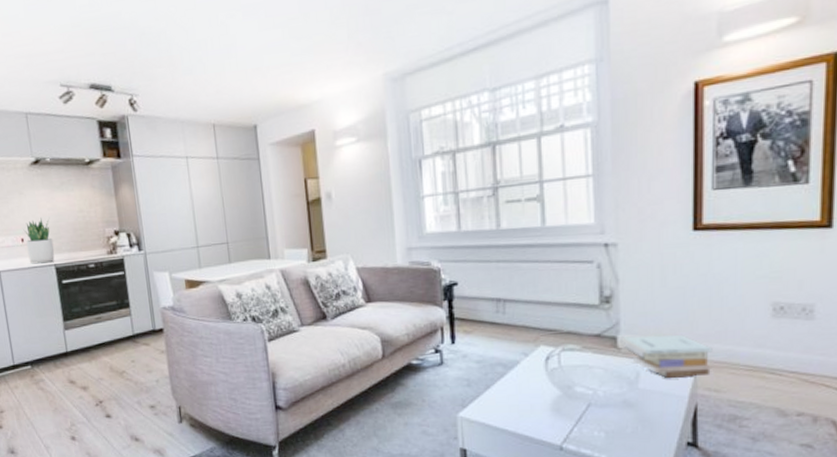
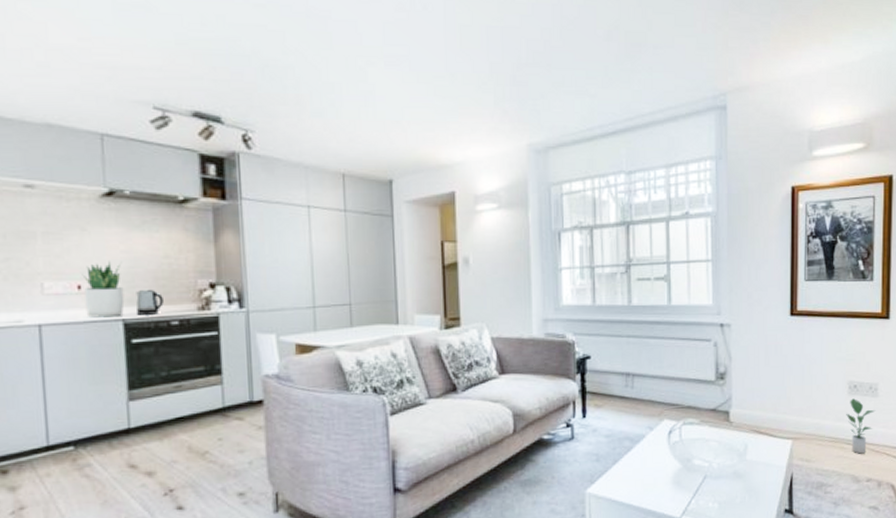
kettle: none [62,238,82,261] -> present [135,289,164,315]
books: present [622,335,713,378] -> none [734,410,805,450]
potted plant: none [769,322,811,385] -> present [846,398,876,454]

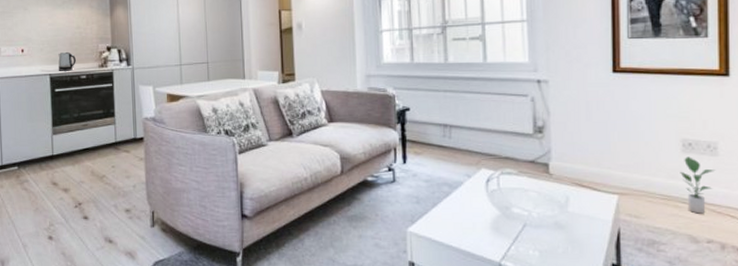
planter: present [82,261,125,318] -> none [24,31,51,73]

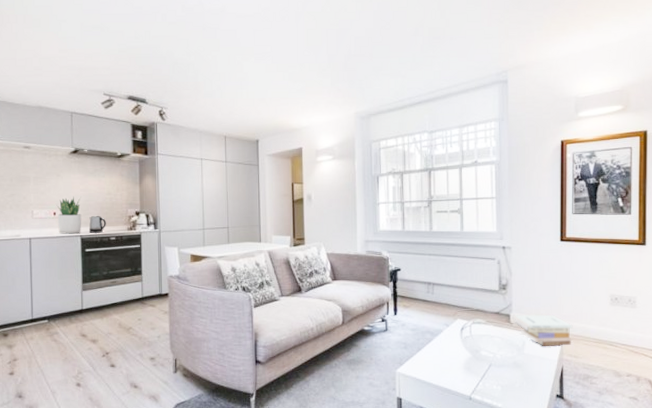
planter: none [24,31,51,73] -> present [56,196,82,234]
books: none [554,164,632,203] -> present [514,314,573,346]
potted plant: present [680,157,716,214] -> none [608,308,634,354]

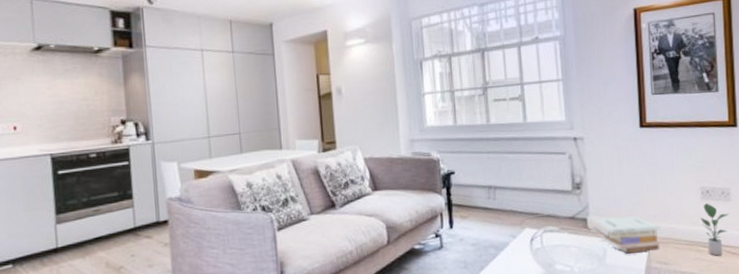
planter: present [56,196,82,234] -> none [17,105,52,154]
kettle: present [88,215,106,233] -> none [60,127,83,150]
potted plant: none [608,308,634,354] -> present [700,203,730,256]

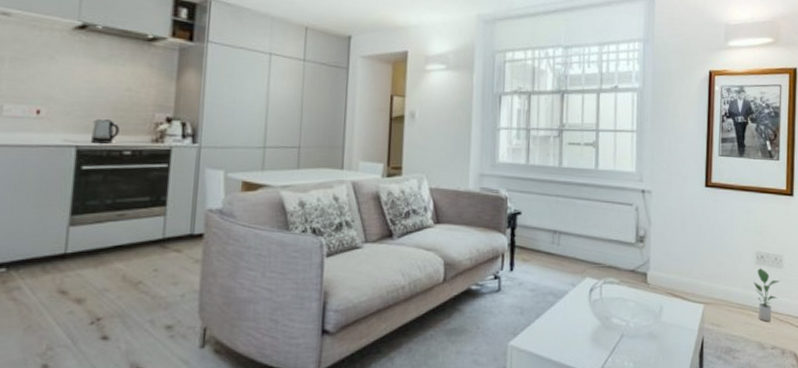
kettle: none [60,127,83,150] -> present [90,118,119,144]
books: present [591,216,660,254] -> none [651,273,716,312]

